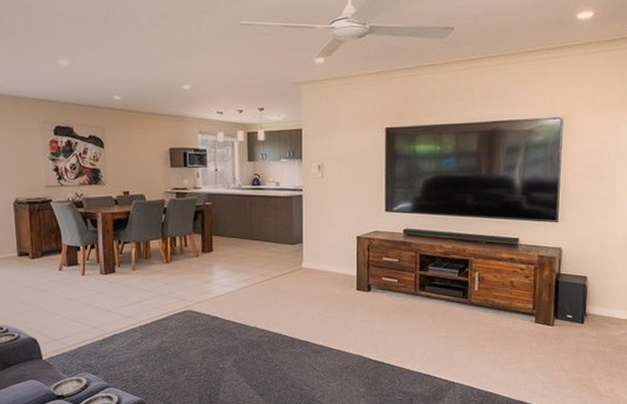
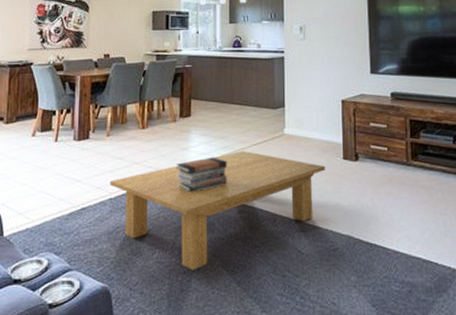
coffee table: none [139,283,340,386] -> present [110,151,326,271]
book stack: none [200,288,250,320] -> present [176,157,228,192]

